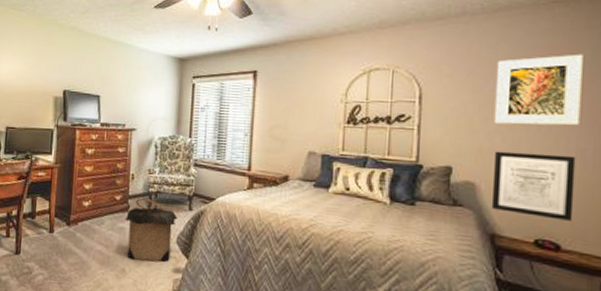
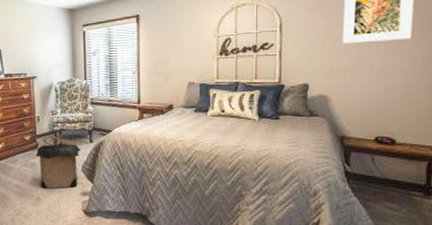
wall art: present [491,151,576,221] -> none [340,65,408,119]

